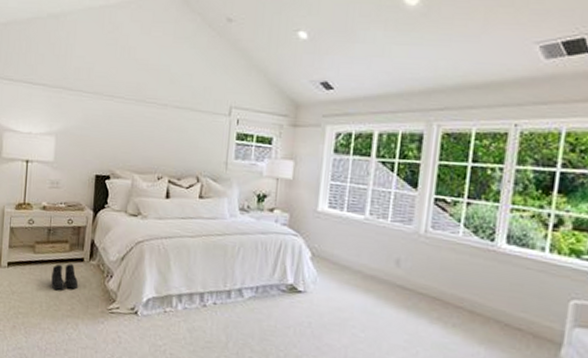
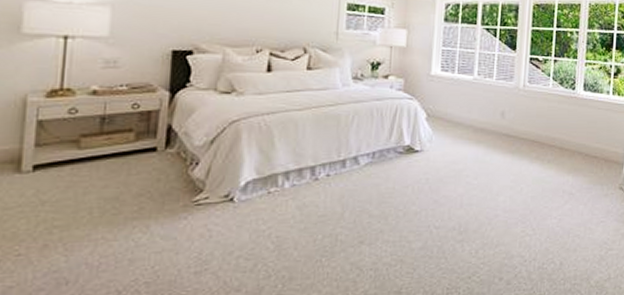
boots: present [51,264,79,290] -> none [107,156,150,189]

